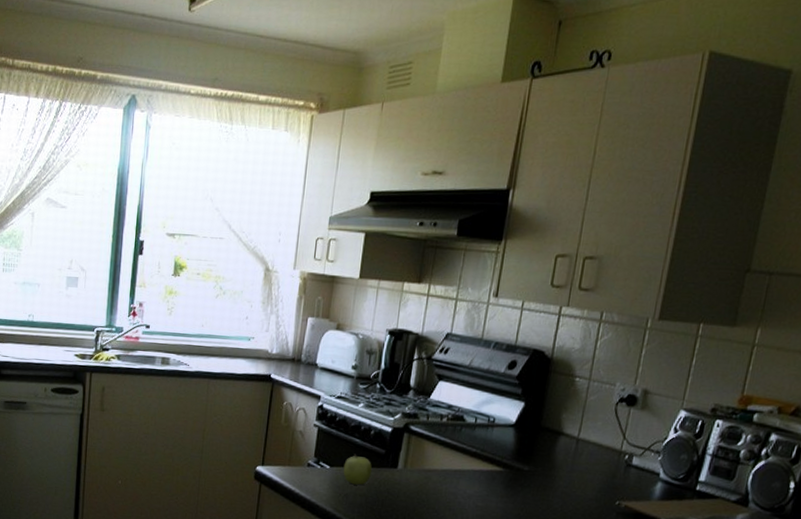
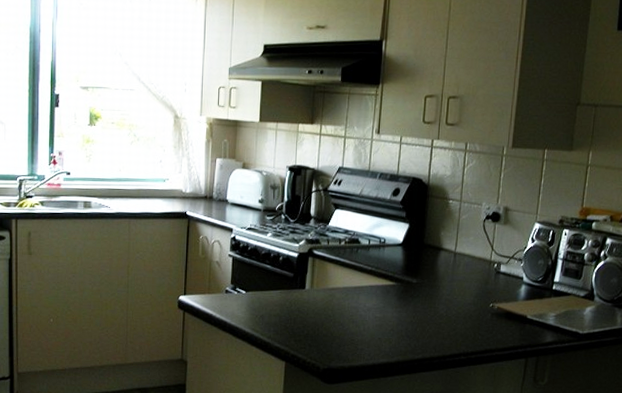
fruit: present [343,453,372,485] -> none [257,278,284,307]

